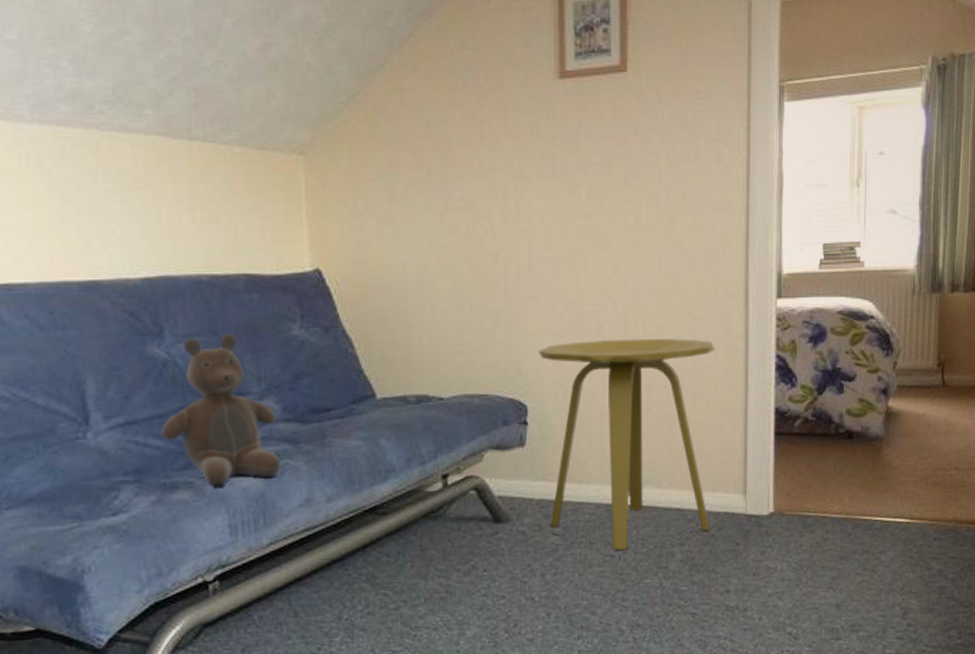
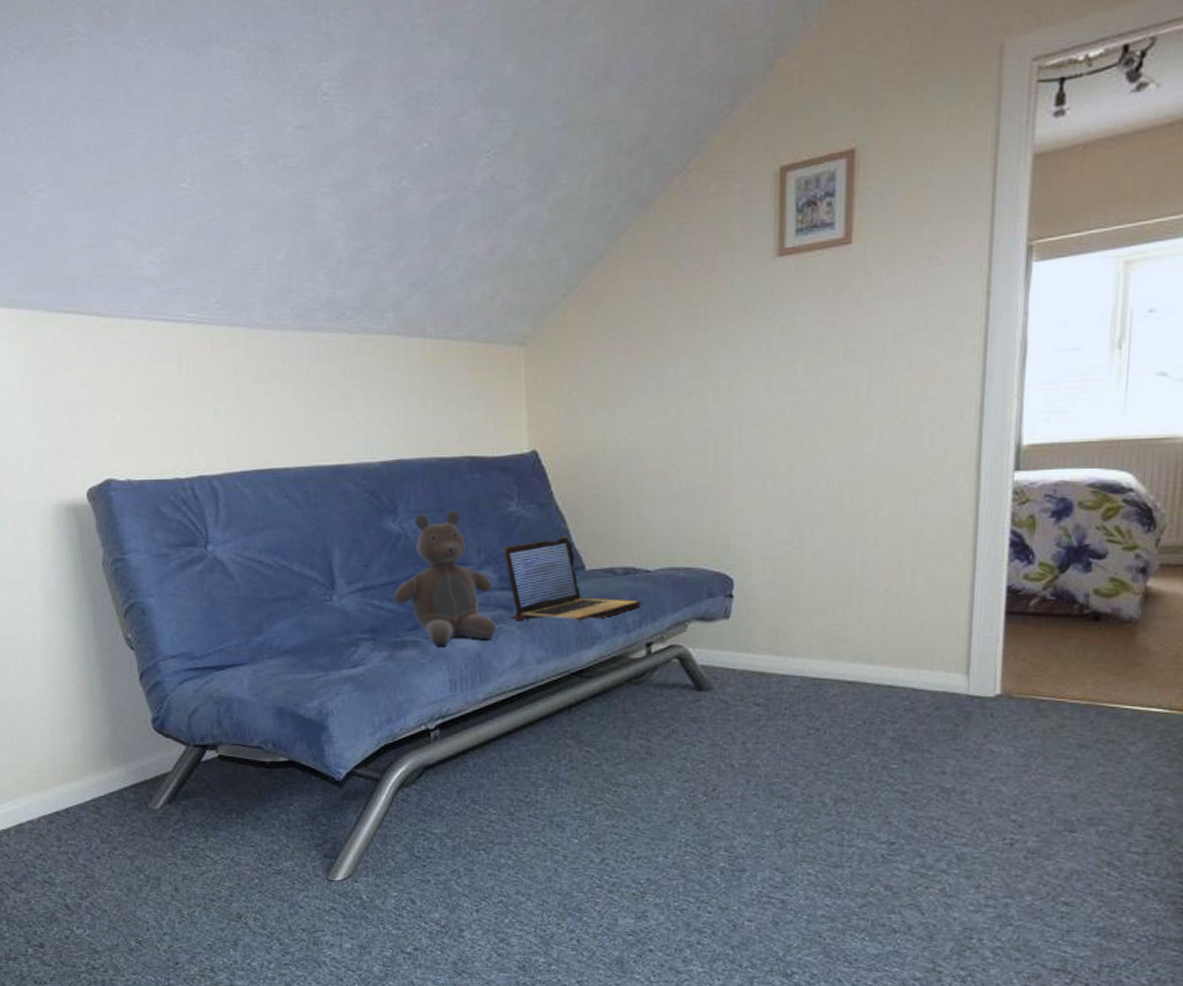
laptop: none [286,362,438,455] -> present [503,536,644,621]
side table: present [539,339,716,551] -> none [747,514,940,725]
books: present [819,240,866,270] -> none [1066,407,1126,441]

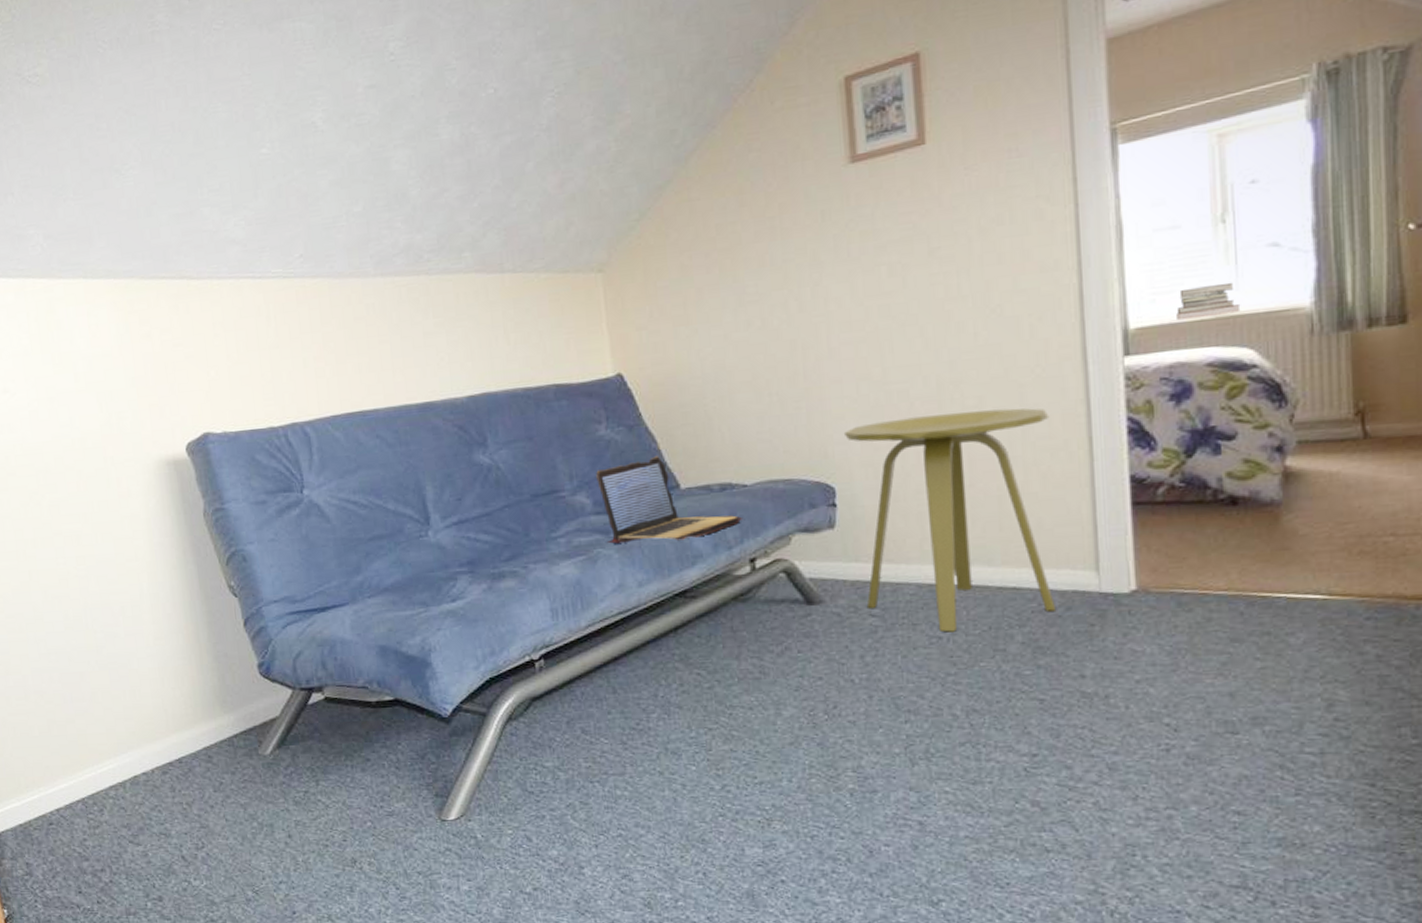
stuffed animal: present [394,510,496,646] -> none [489,438,594,575]
side table: none [747,514,940,725] -> present [844,408,1057,633]
books: none [1066,407,1126,441] -> present [1176,282,1241,321]

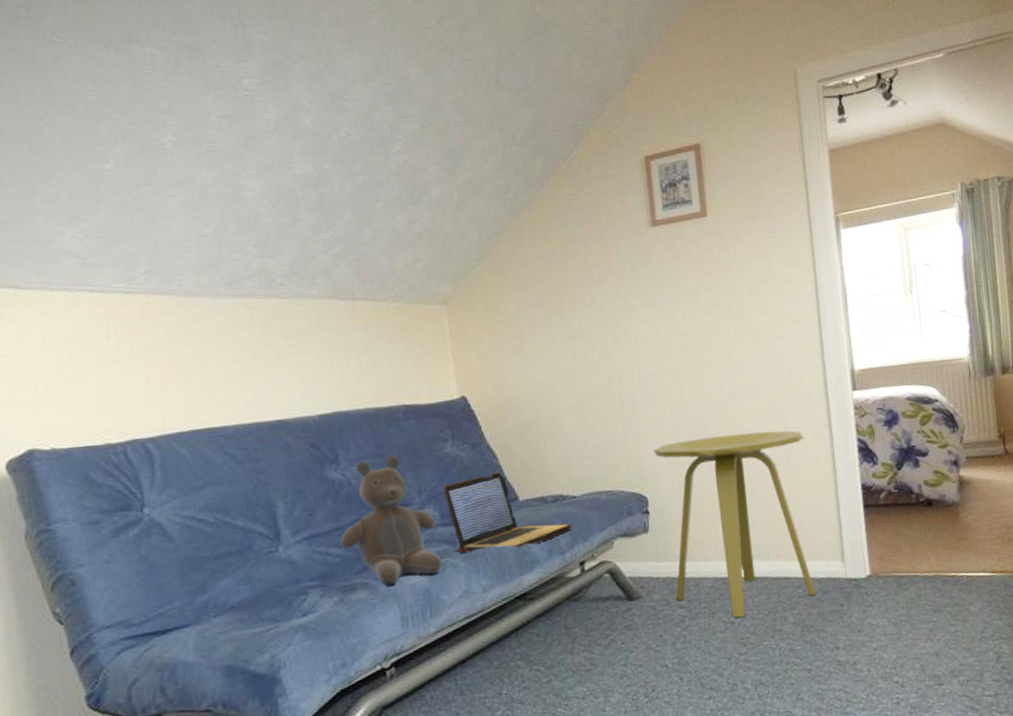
stuffed animal: none [489,438,594,575] -> present [341,455,442,586]
books: present [1176,282,1241,321] -> none [885,337,926,365]

